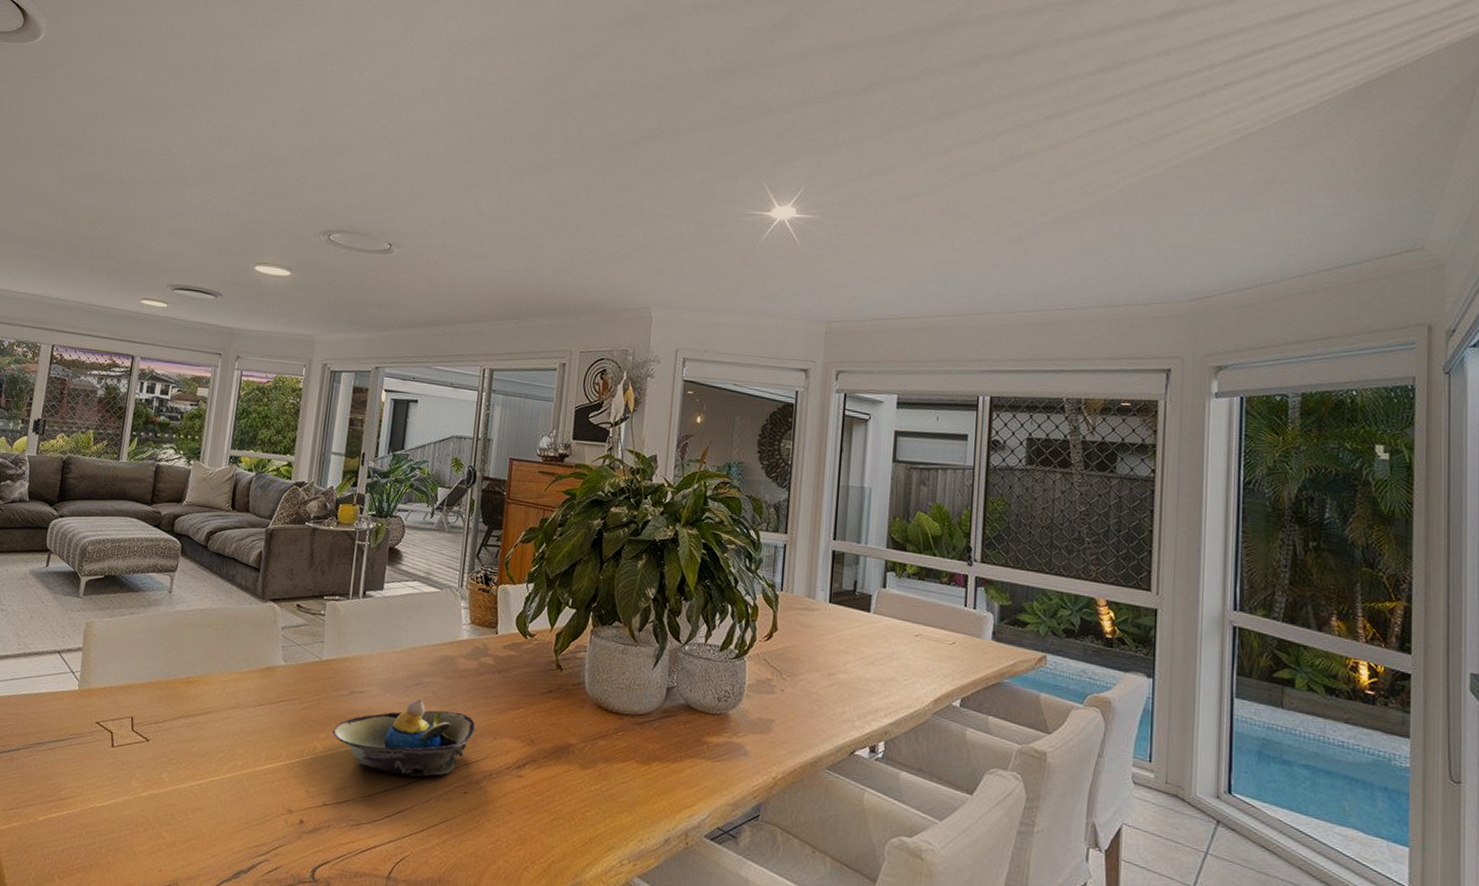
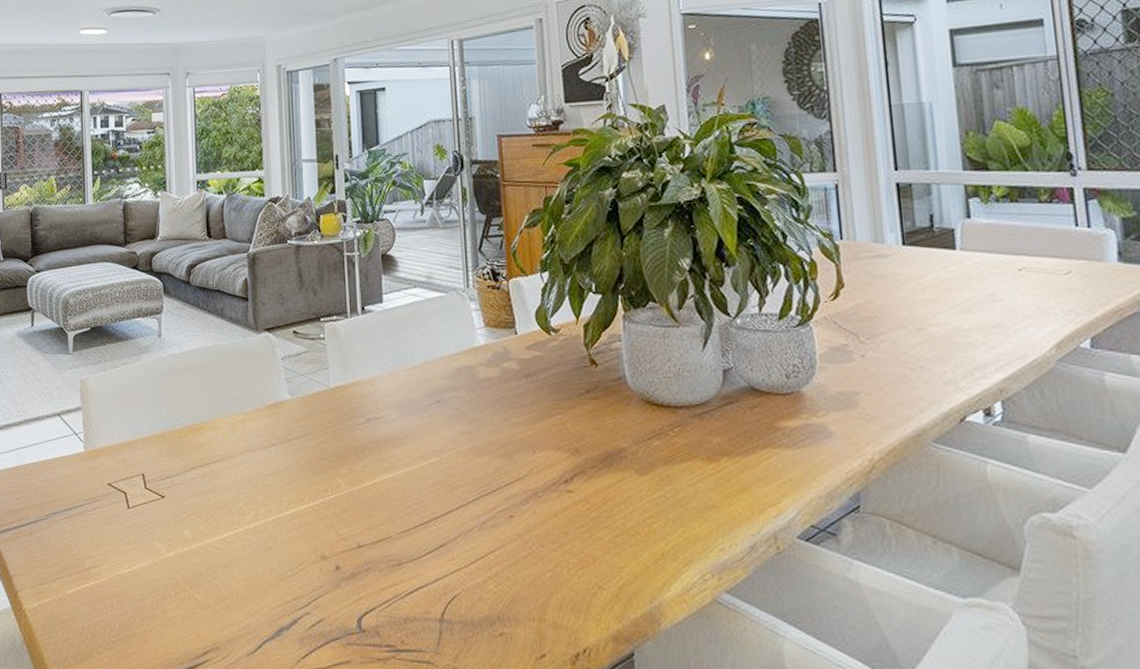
decorative bowl: present [332,698,477,778] -> none [353,417,512,506]

